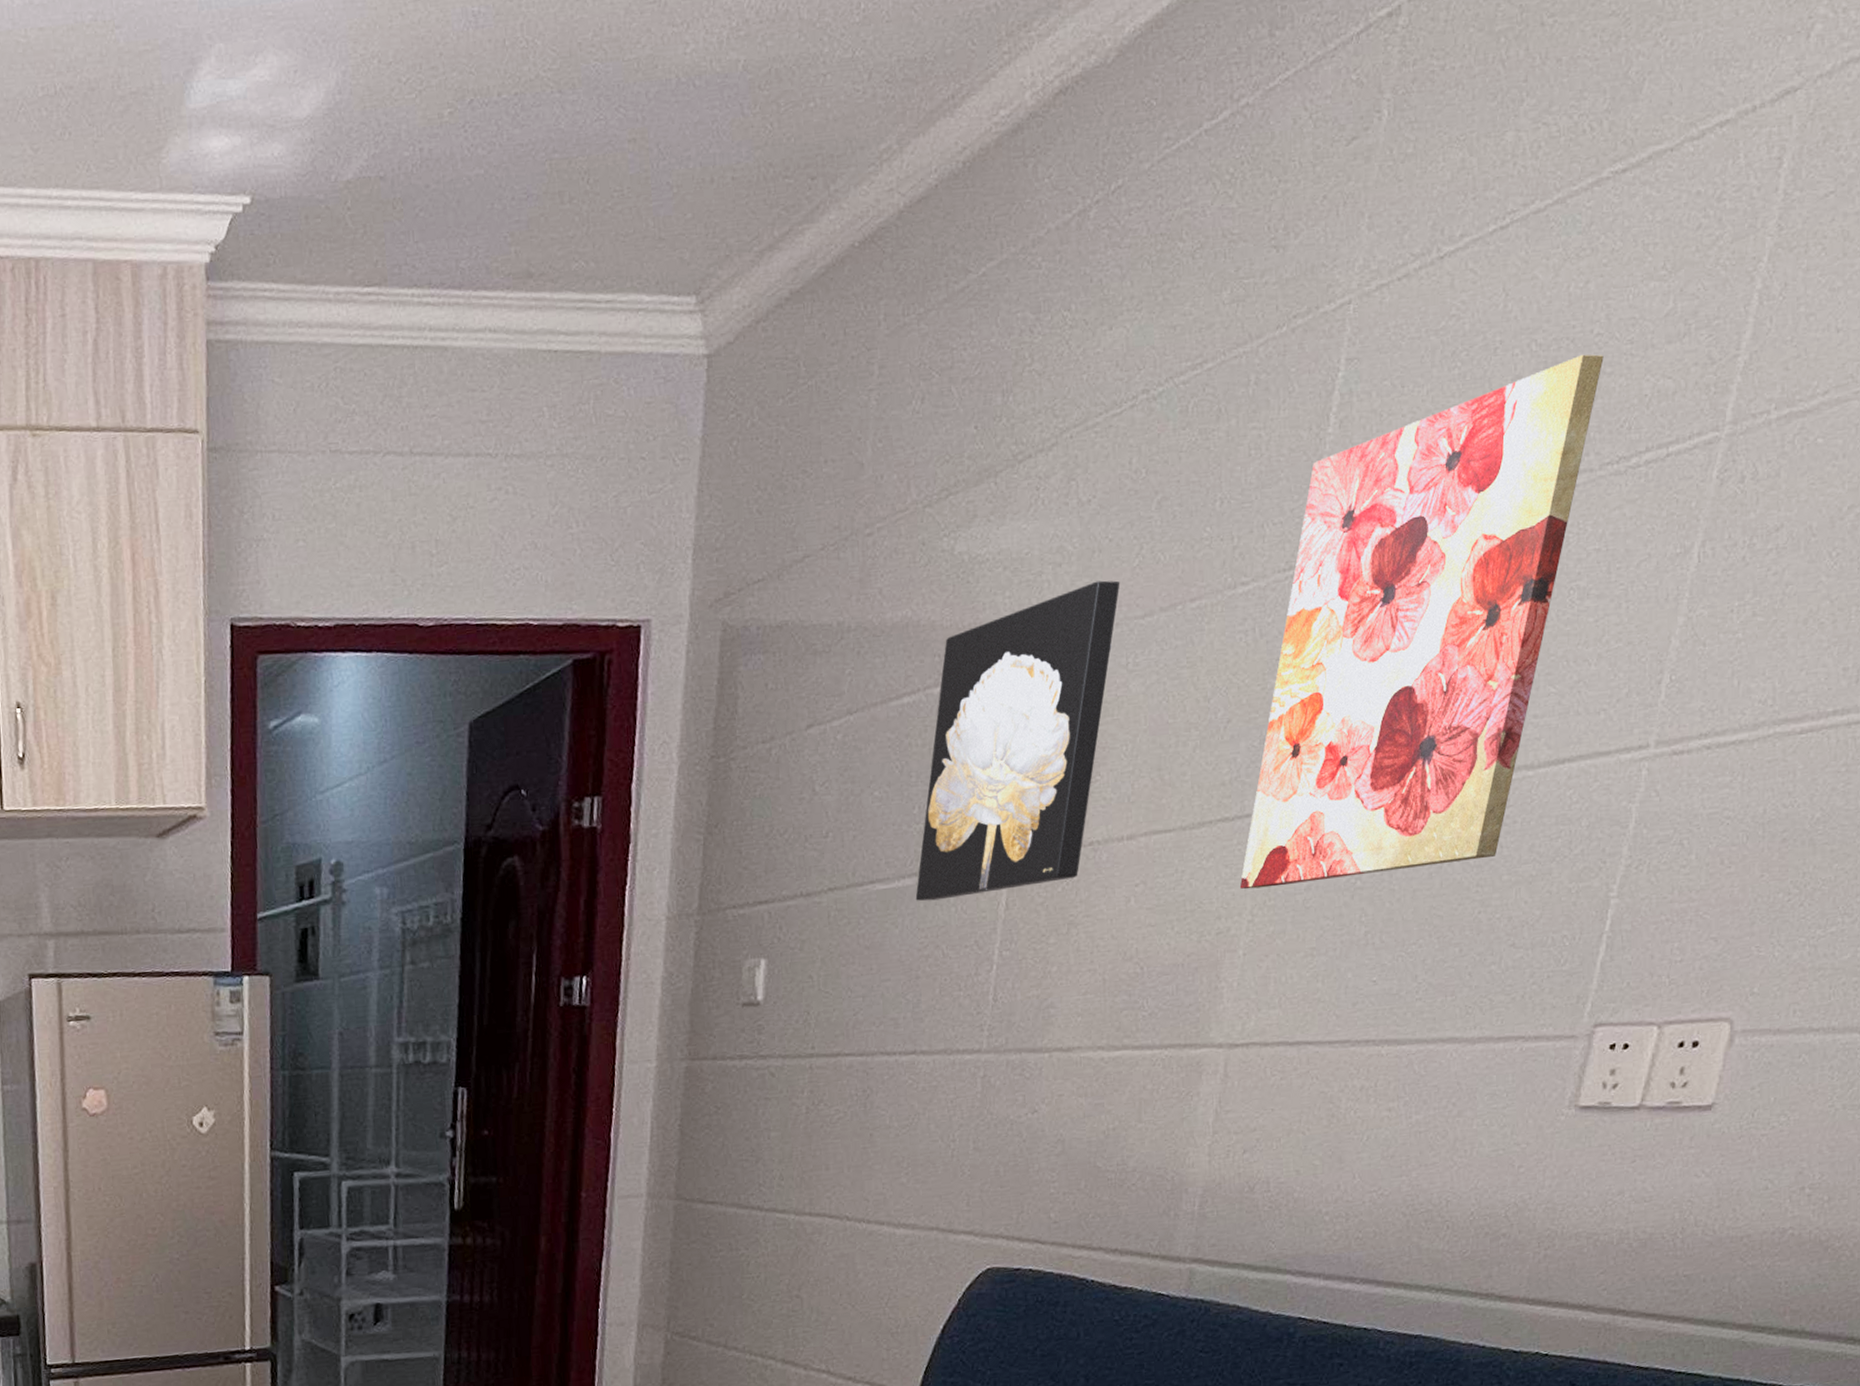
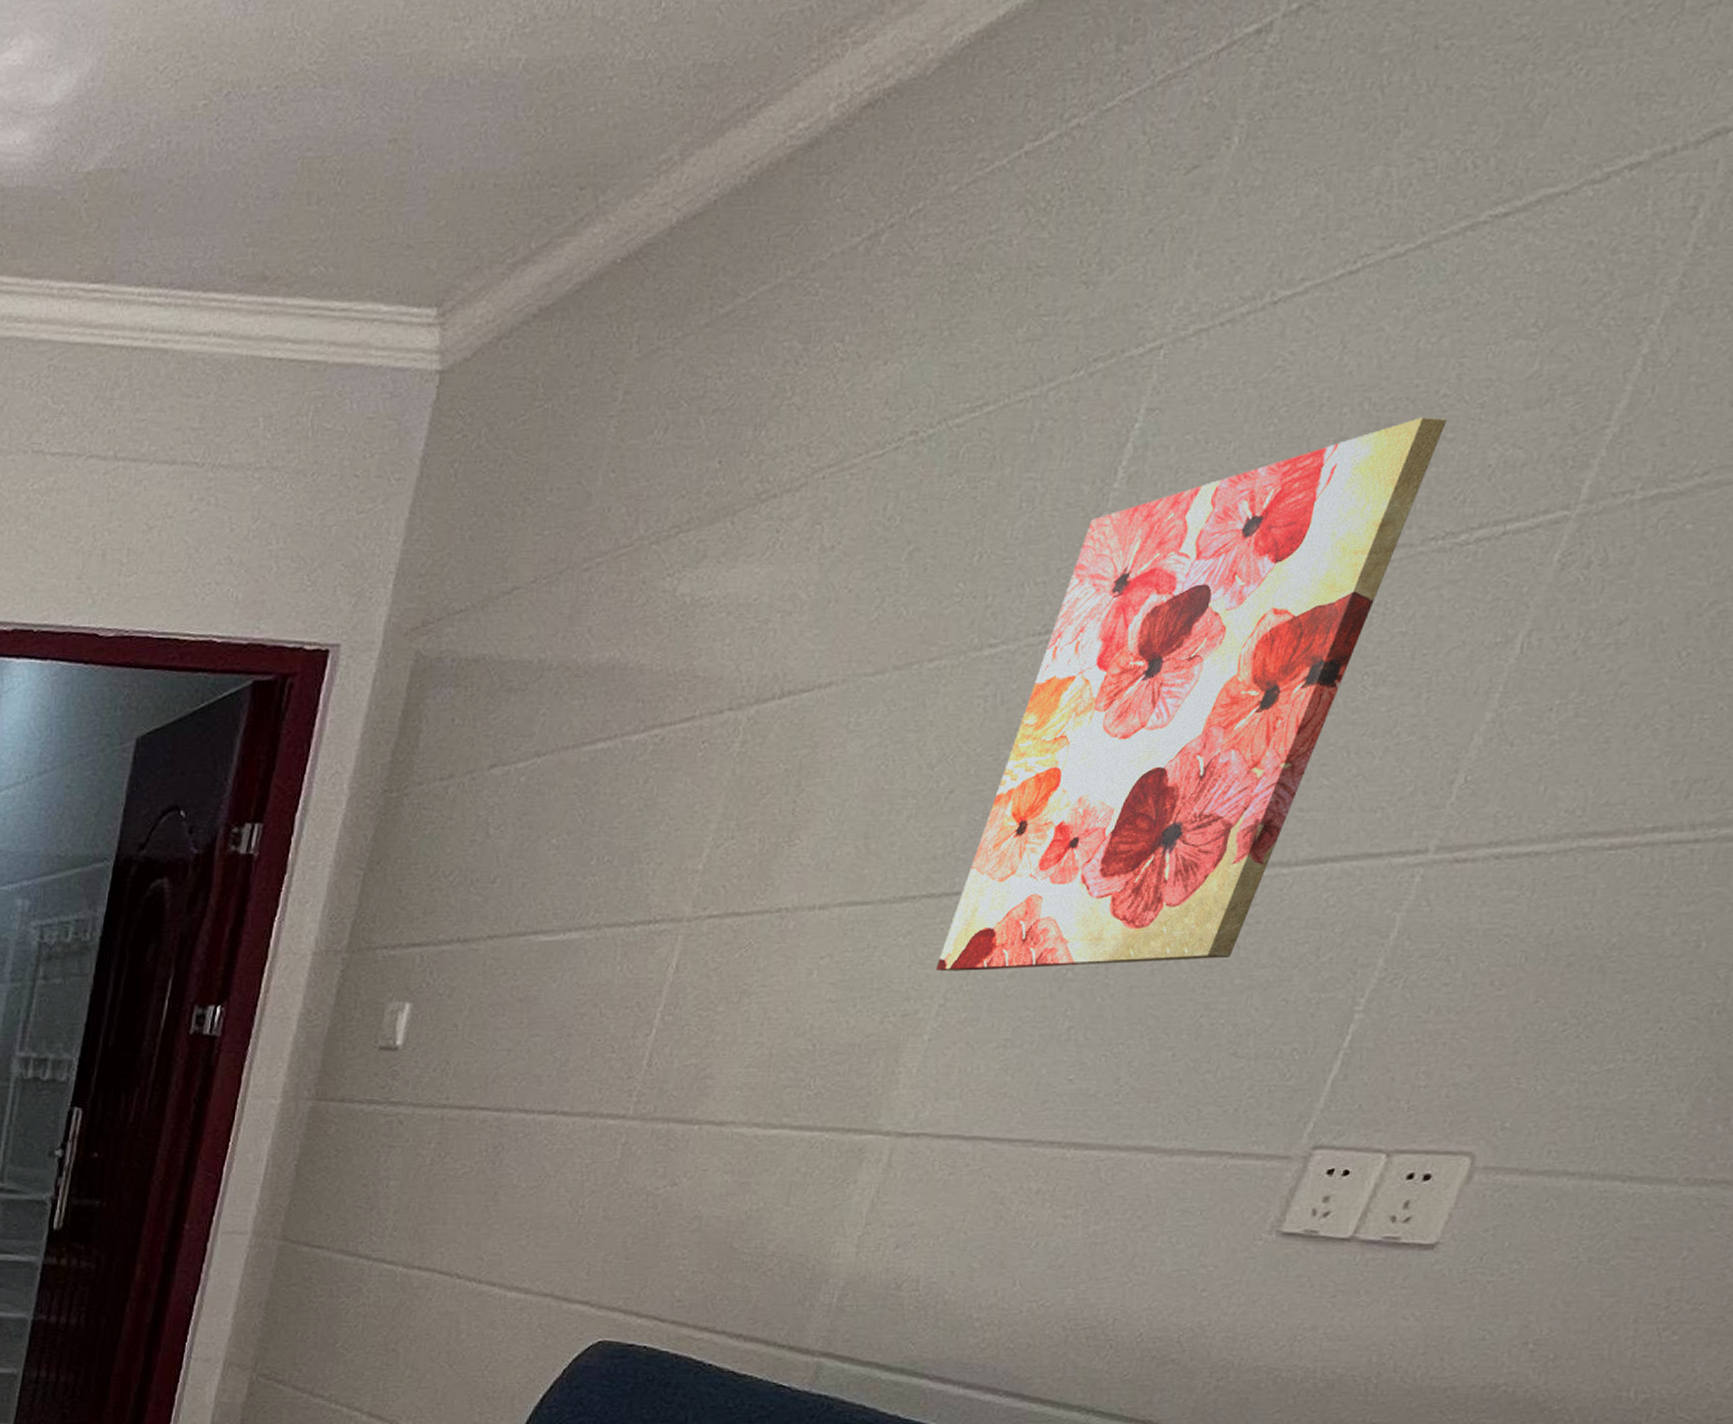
wall art: present [915,580,1120,902] -> none [579,633,854,957]

